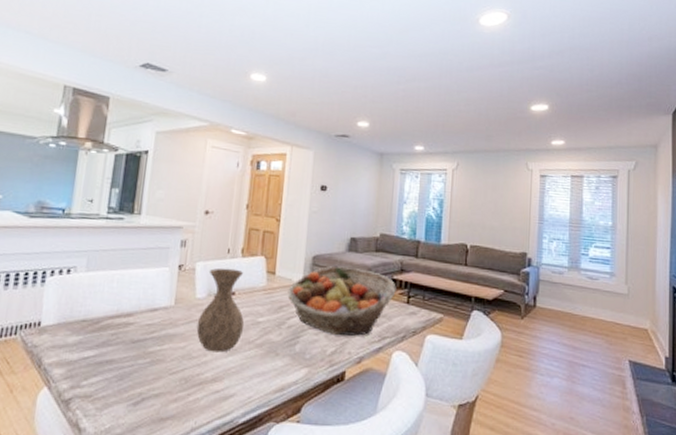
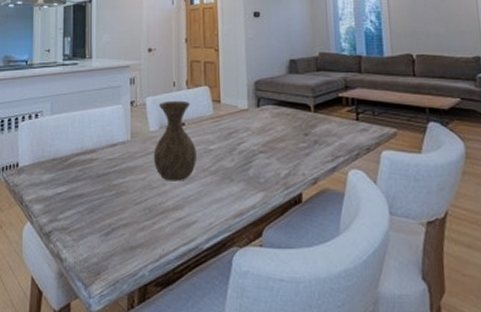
fruit basket: present [287,266,396,336] -> none [234,88,343,157]

